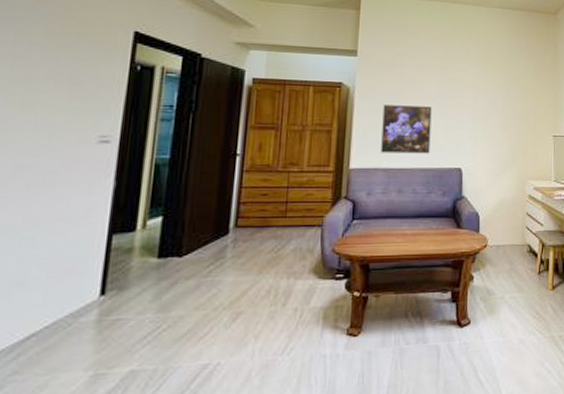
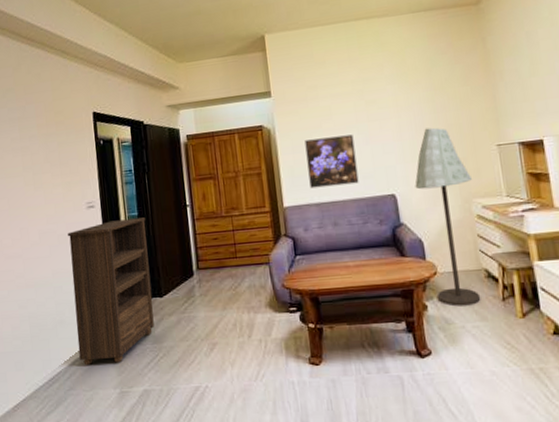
bookshelf: none [39,161,179,342] -> present [68,217,154,366]
floor lamp: none [480,112,530,278] -> present [415,127,481,307]

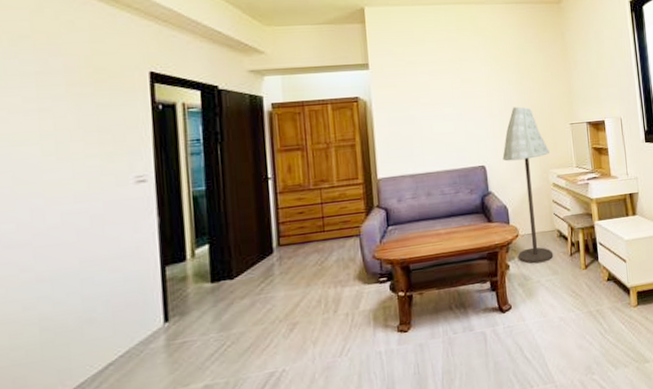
bookshelf: present [68,217,154,366] -> none [105,192,221,369]
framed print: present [304,134,359,189] -> none [401,110,453,160]

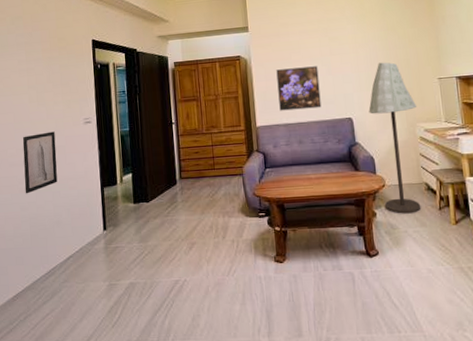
wall art: none [28,195,90,286] -> present [22,131,58,194]
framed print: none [401,110,453,160] -> present [276,66,322,111]

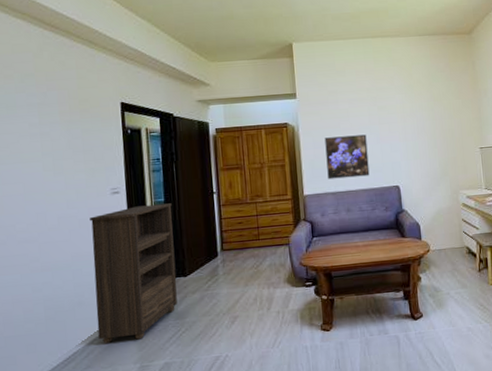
wall art: present [22,131,58,194] -> none [35,203,79,274]
bookshelf: none [66,133,141,262] -> present [90,203,178,344]
floor lamp: present [368,62,421,214] -> none [415,131,463,277]

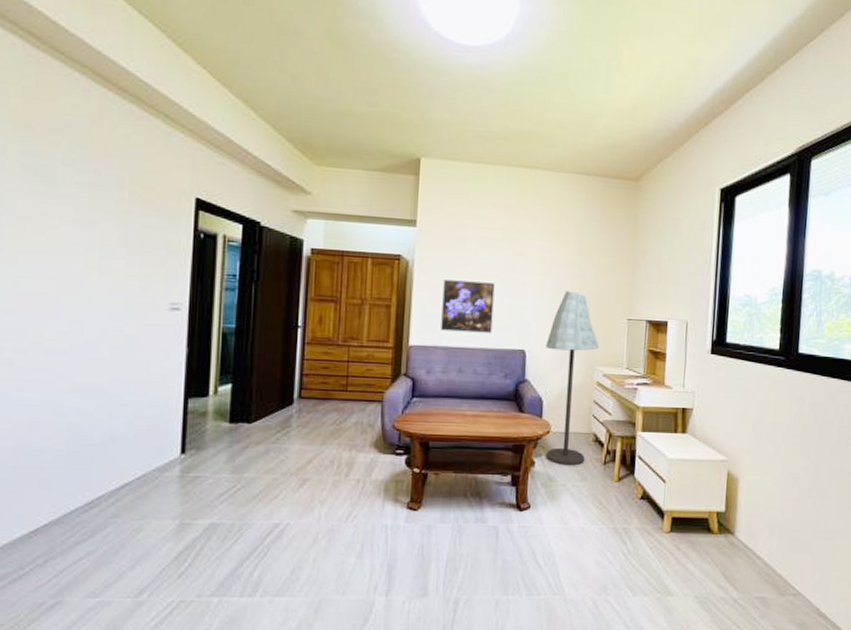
bookshelf: present [90,203,178,344] -> none [132,329,244,492]
floor lamp: none [415,131,463,277] -> present [545,291,600,466]

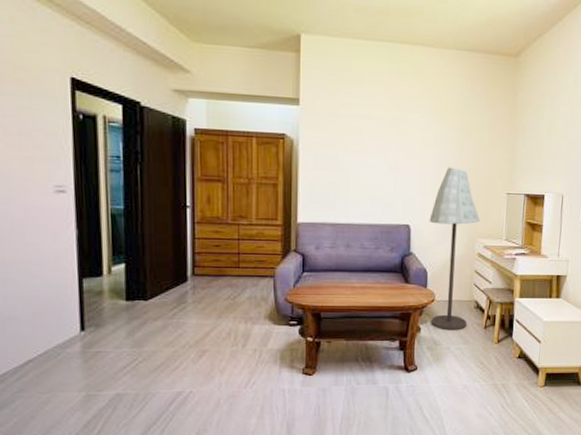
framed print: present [441,280,495,334] -> none [328,158,379,210]

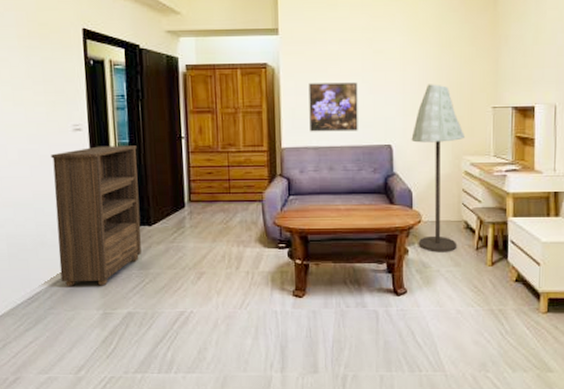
bookshelf: none [26,211,135,367] -> present [51,145,142,287]
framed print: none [328,158,379,210] -> present [309,82,358,132]

